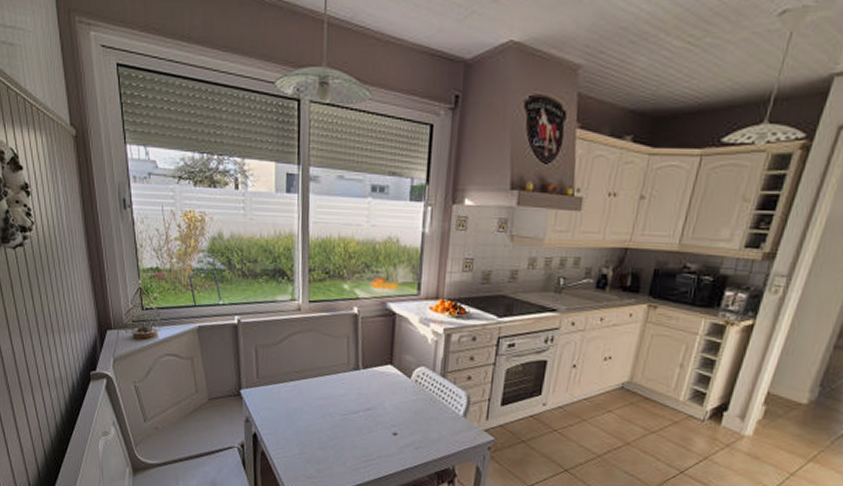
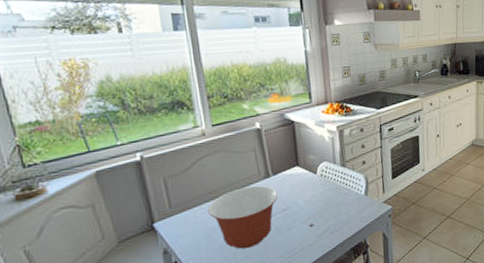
mixing bowl: none [292,374,364,440] -> present [208,185,278,249]

